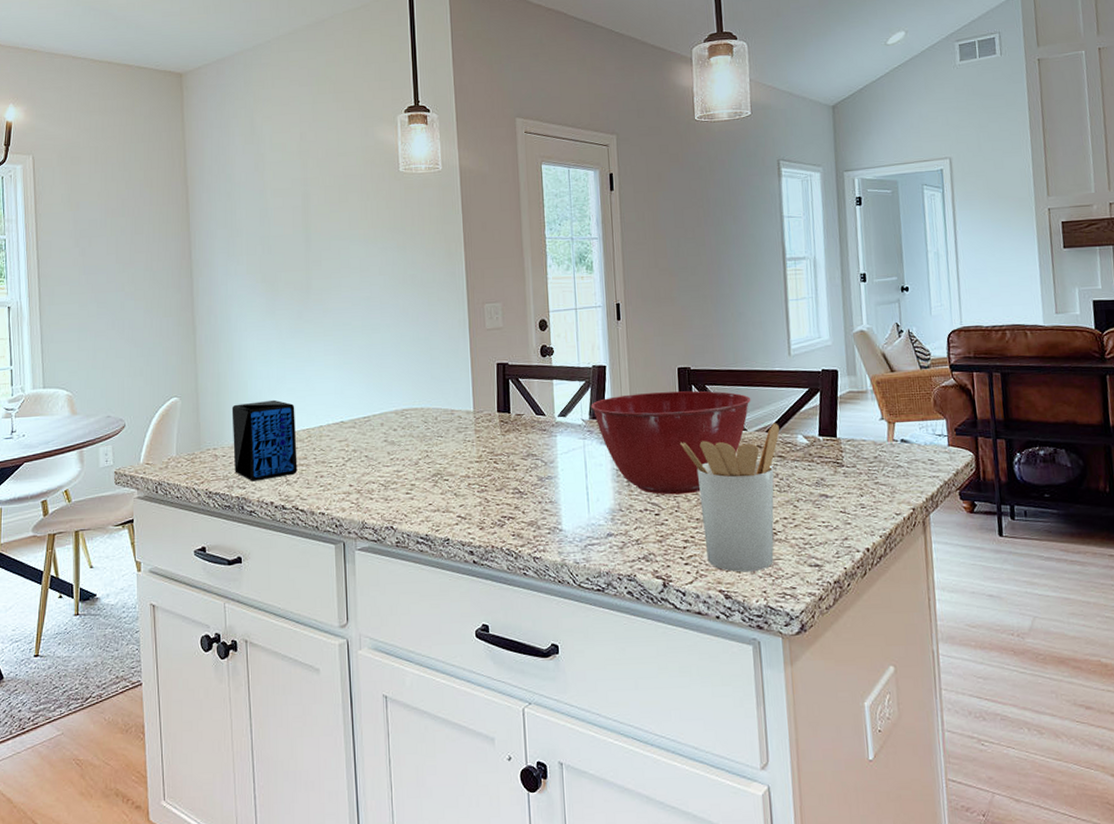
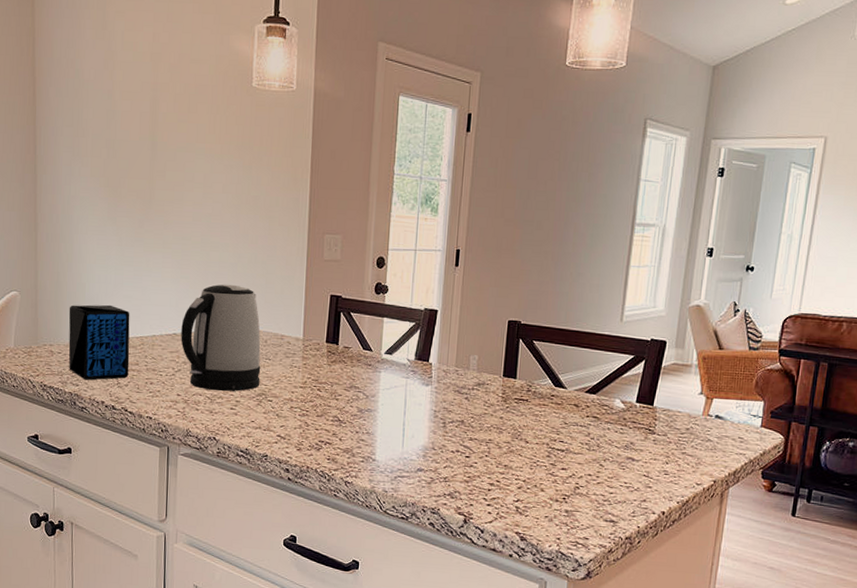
kettle: none [348,364,434,477] -> present [181,284,261,392]
mixing bowl: present [591,390,751,495] -> none [417,340,576,442]
utensil holder: present [680,423,780,572] -> none [500,385,599,519]

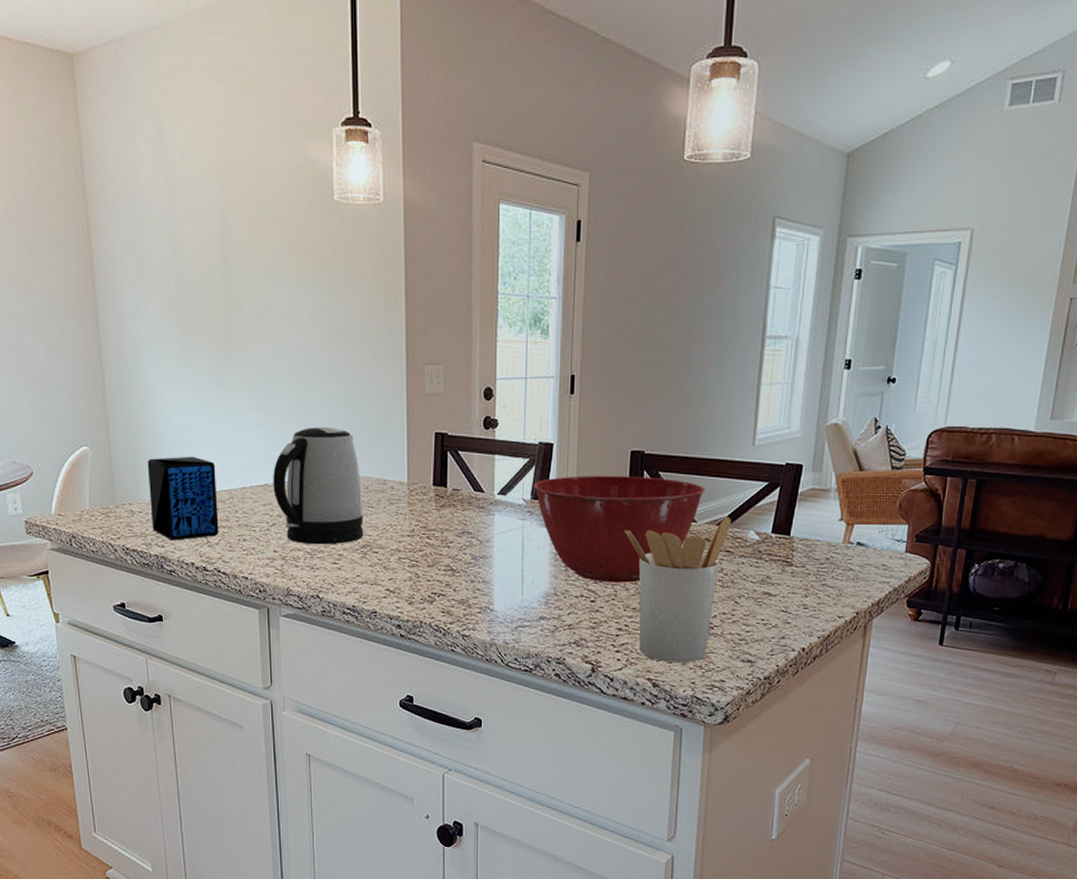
mixing bowl: none [417,340,576,442] -> present [533,476,706,583]
utensil holder: none [500,385,599,519] -> present [625,516,731,663]

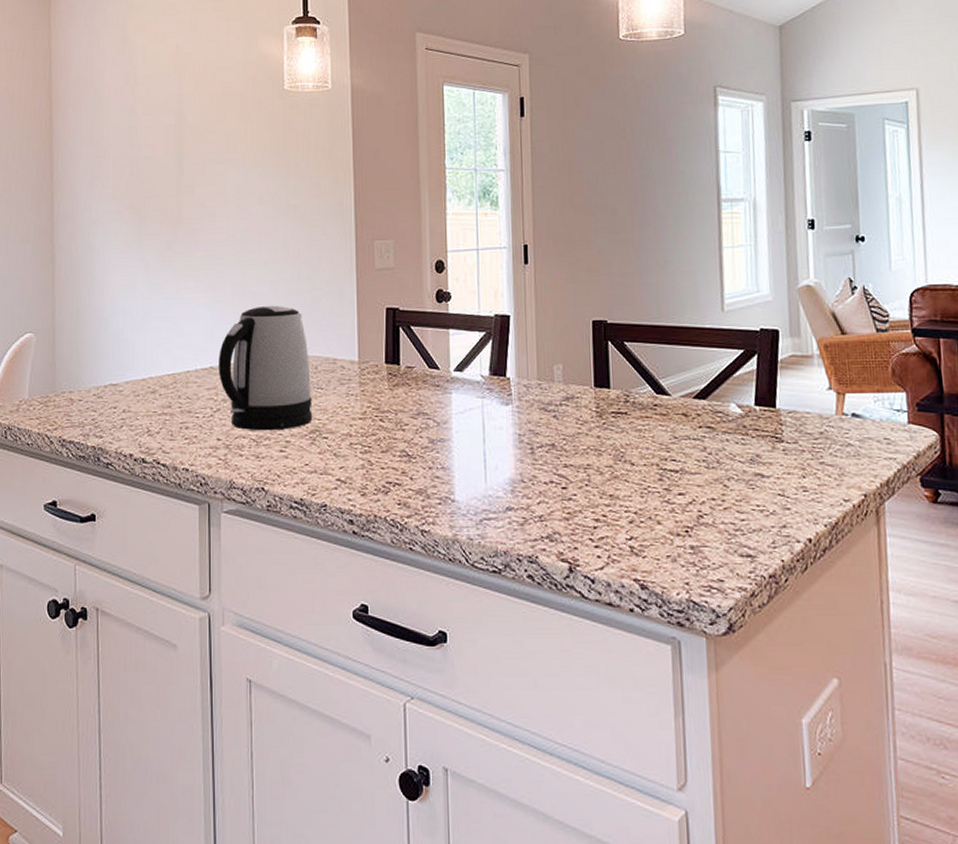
speaker: present [147,456,219,541] -> none [90,339,161,430]
mixing bowl: present [533,476,706,583] -> none [491,347,677,466]
utensil holder: present [625,516,731,663] -> none [593,388,709,560]

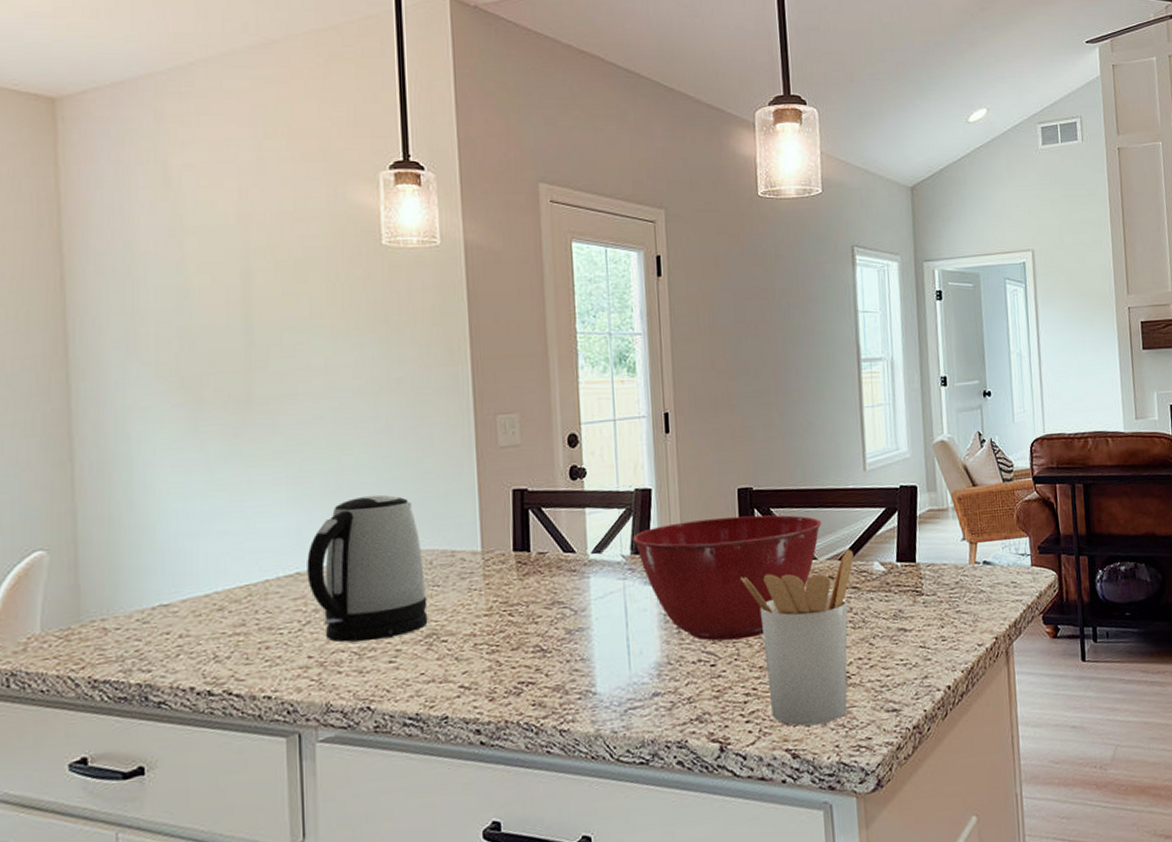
mixing bowl: none [491,347,677,466] -> present [632,515,822,641]
utensil holder: none [593,388,709,560] -> present [741,549,854,726]

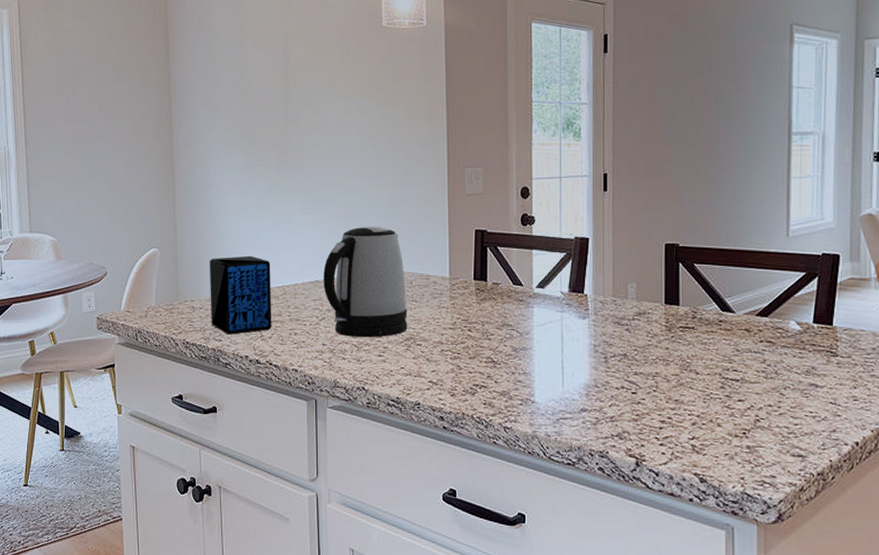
speaker: none [130,548,231,661] -> present [209,255,272,335]
mixing bowl: present [632,515,822,641] -> none [571,268,742,374]
utensil holder: present [741,549,854,726] -> none [663,307,770,457]

